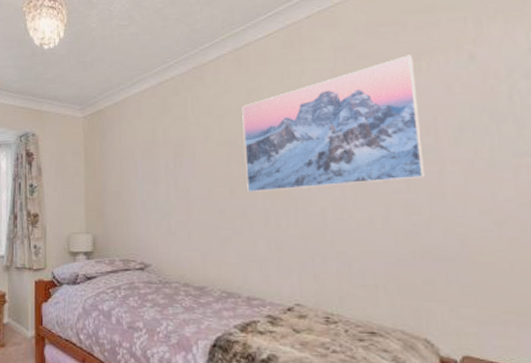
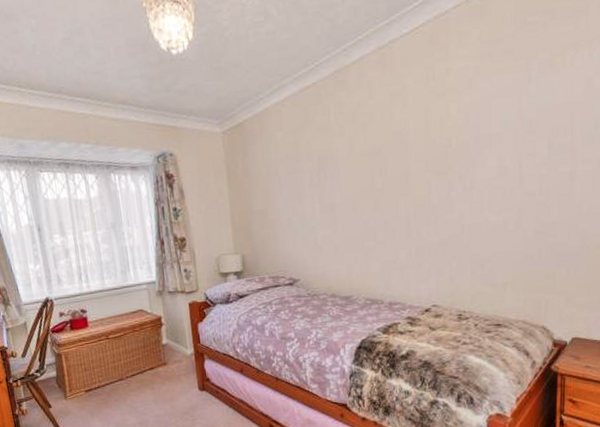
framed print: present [242,55,426,192] -> none [386,48,559,203]

